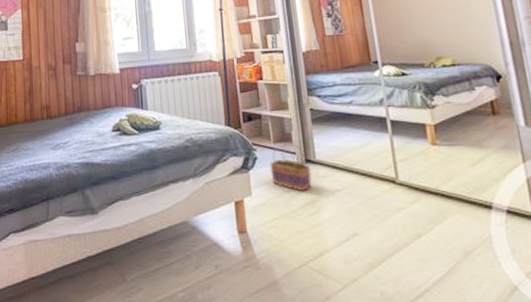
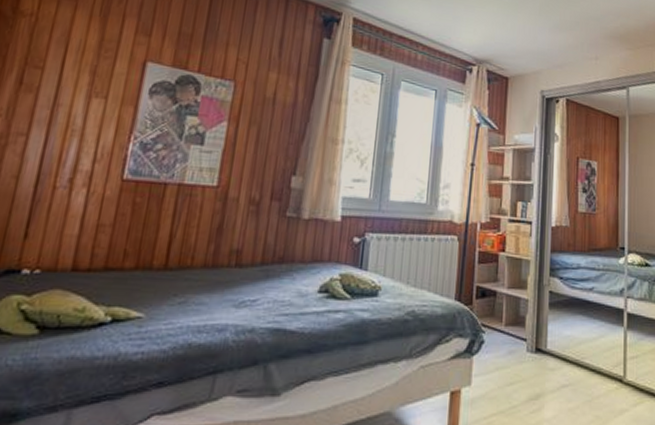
basket: present [269,142,312,191] -> none [496,327,540,384]

